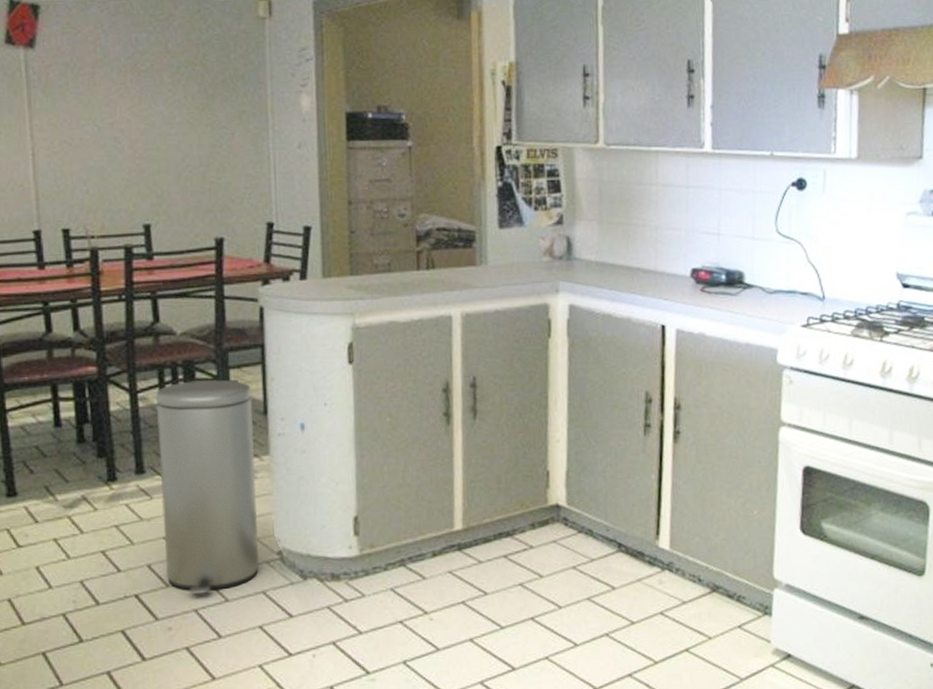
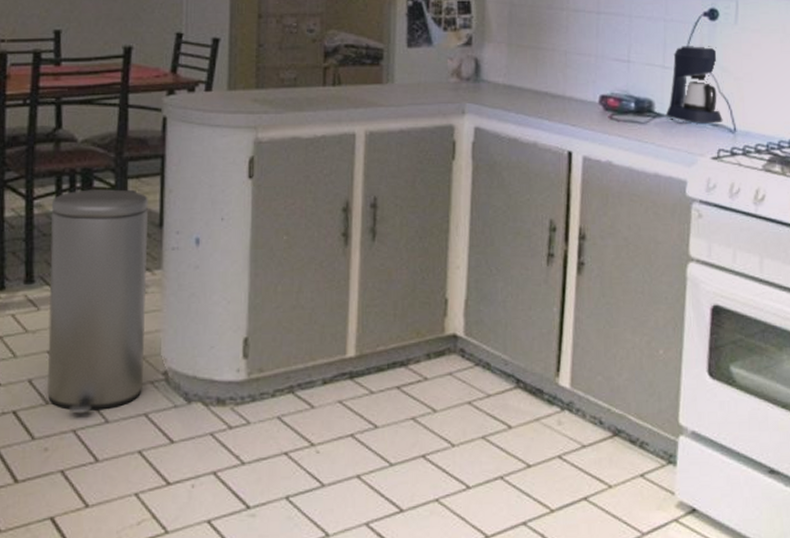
coffee maker: none [756,216,812,293] -> present [665,46,723,124]

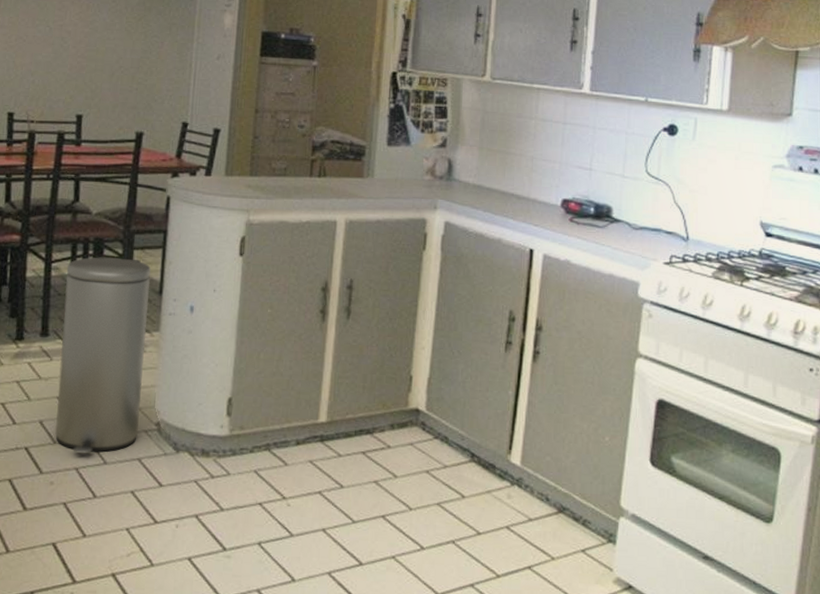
coffee maker: present [665,46,723,124] -> none [623,158,677,232]

